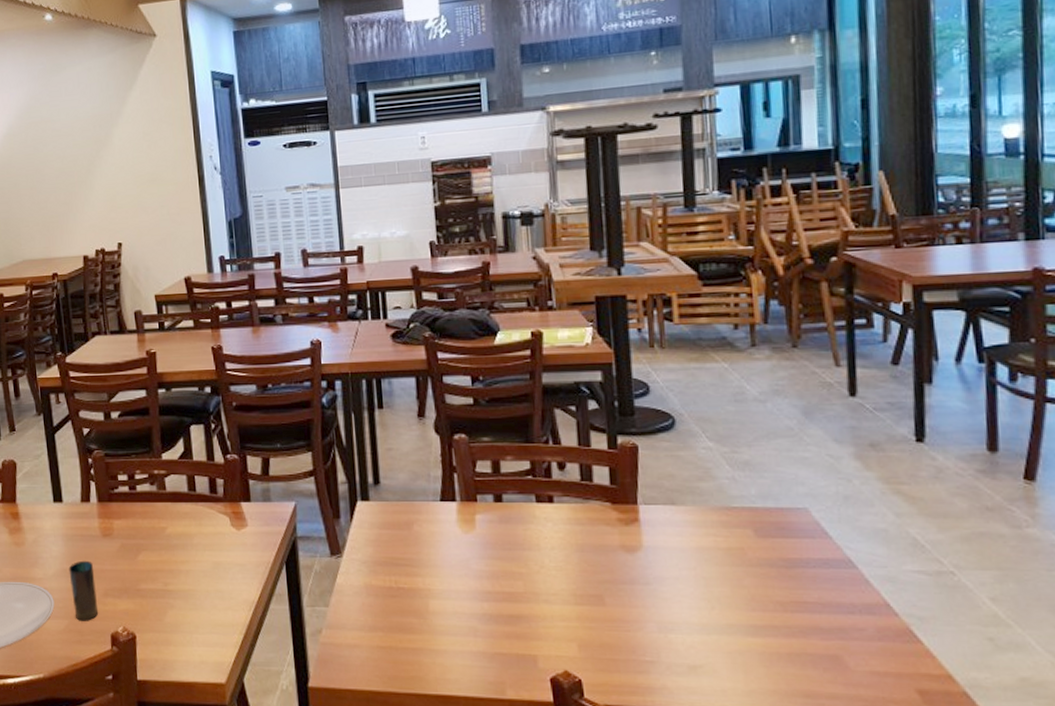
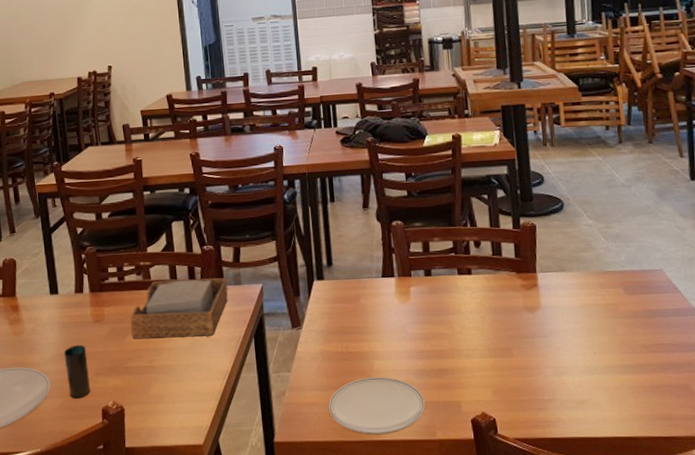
napkin holder: none [142,491,256,561] -> present [130,278,229,339]
plate: none [374,618,492,688] -> present [329,376,425,435]

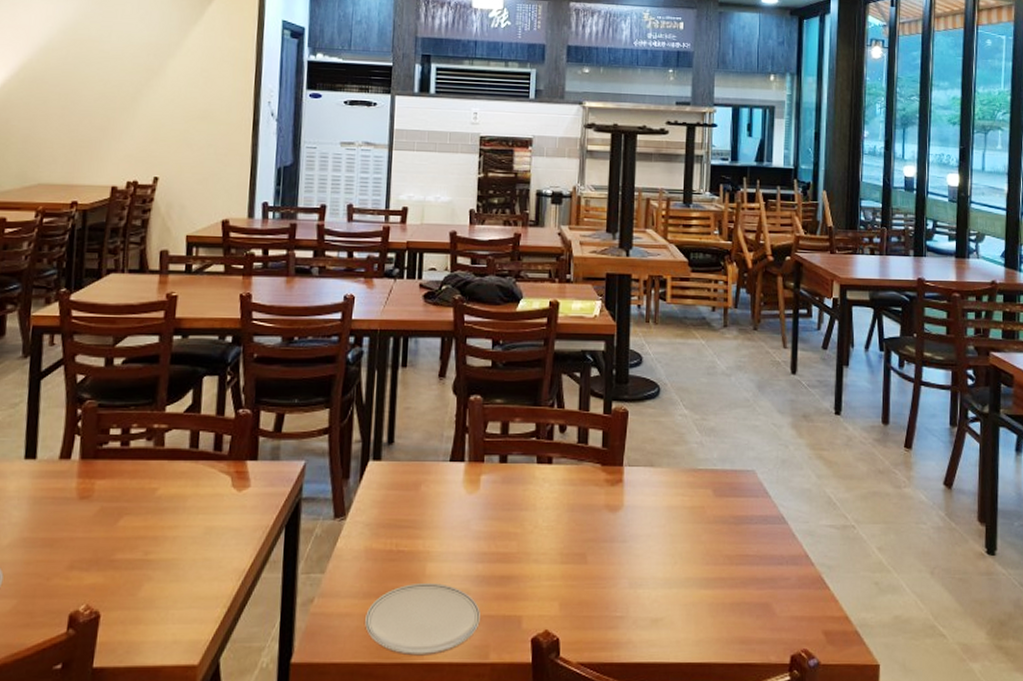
cup: present [64,344,91,399] -> none [27,527,62,600]
napkin holder: present [130,278,229,339] -> none [126,449,262,525]

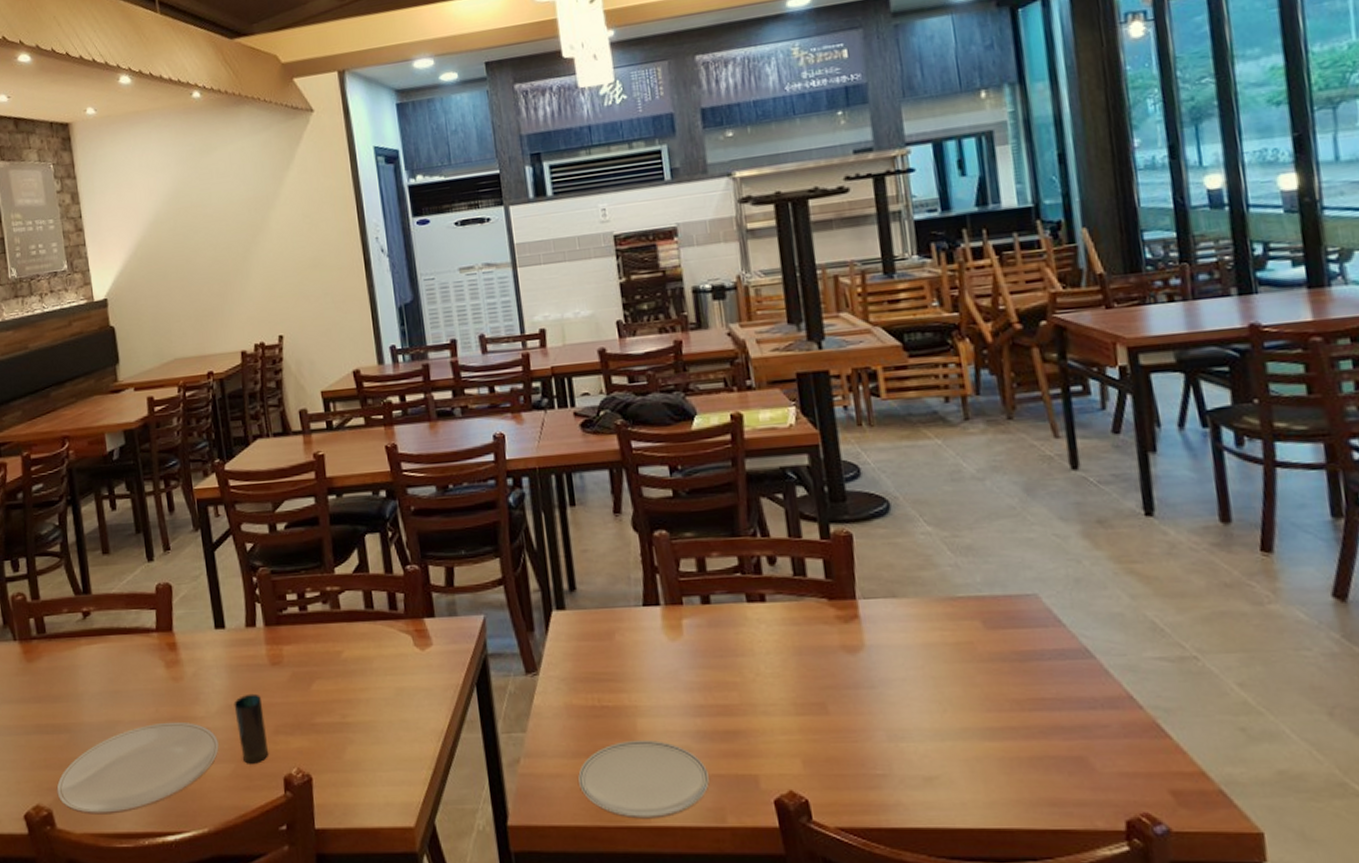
cup: none [27,527,62,600] -> present [234,693,269,764]

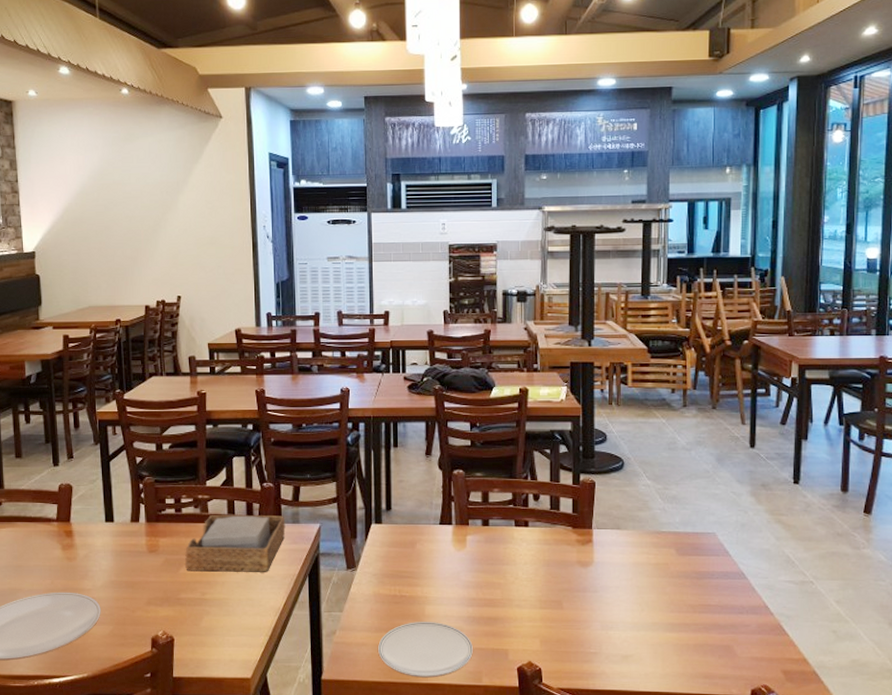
cup: present [234,693,269,764] -> none [116,573,141,627]
napkin holder: none [316,607,441,688] -> present [185,514,286,573]

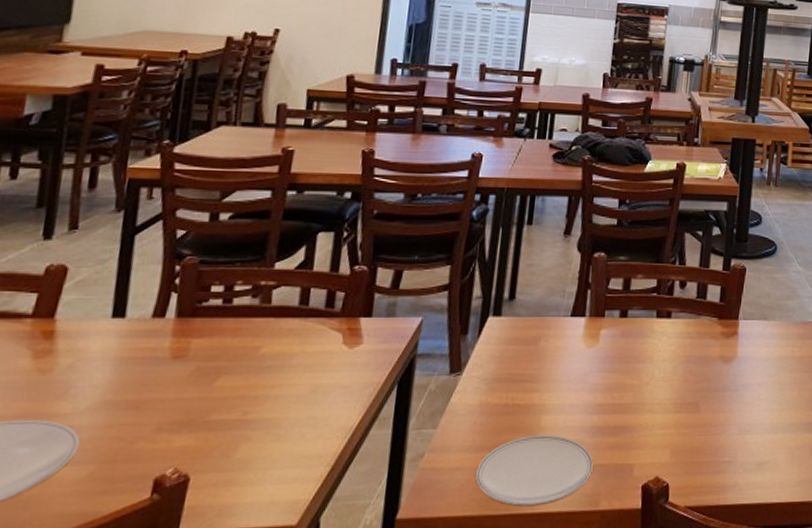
napkin holder: present [185,514,286,573] -> none [225,306,377,383]

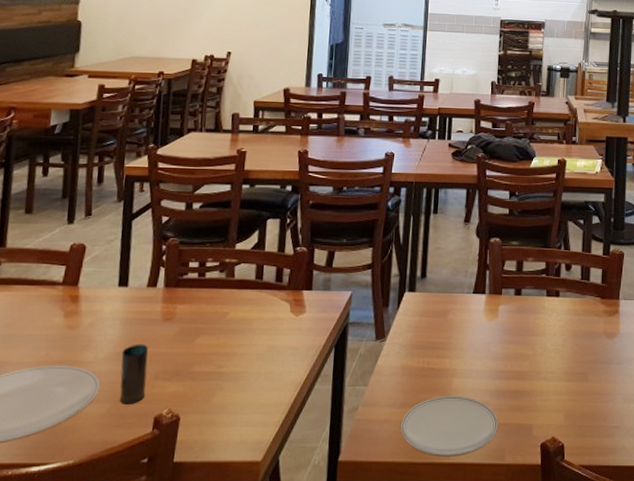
cup: none [106,388,150,465] -> present [119,344,149,404]

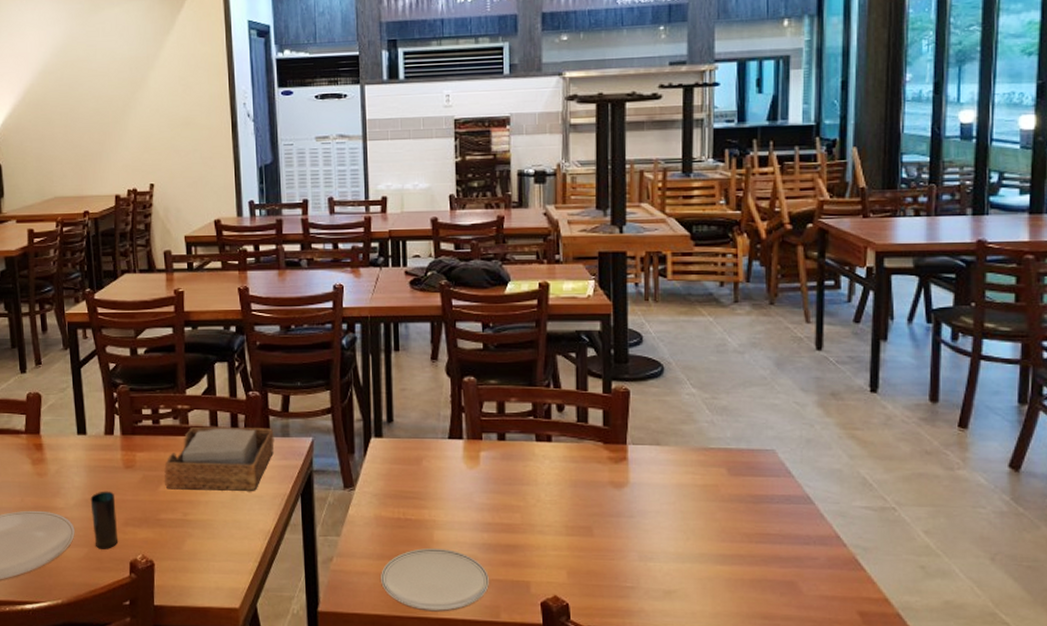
napkin holder: none [202,279,316,344] -> present [164,426,275,492]

